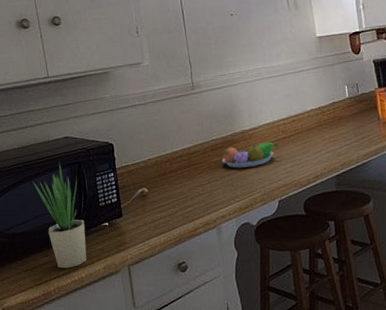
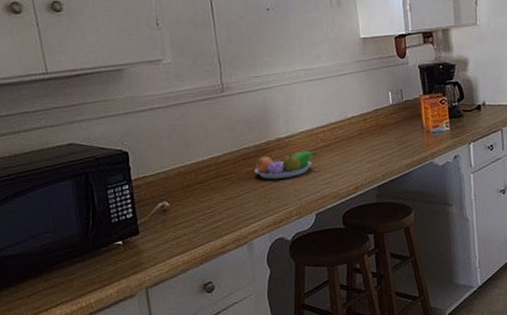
potted plant: present [32,161,87,269] -> none [28,172,96,295]

